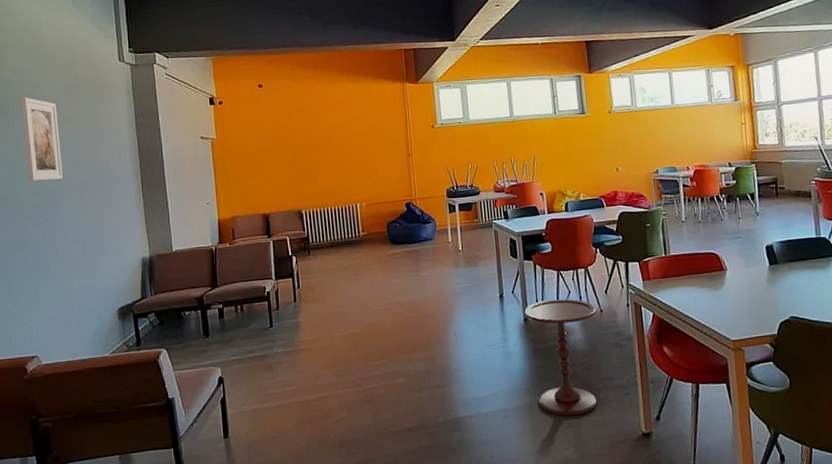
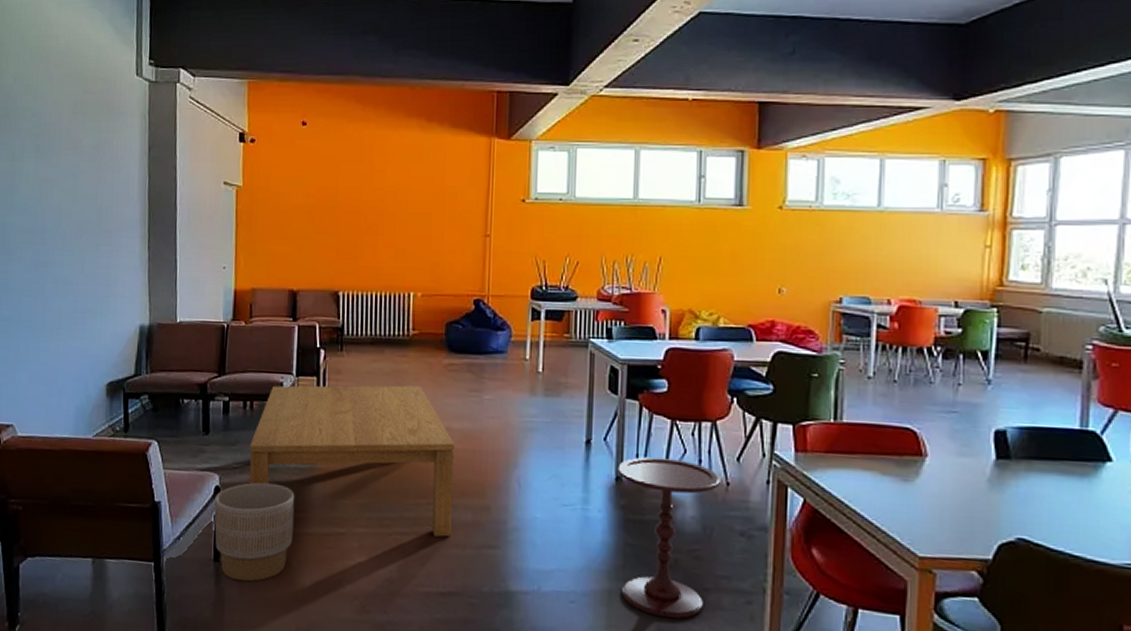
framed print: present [21,97,63,182] -> none [20,110,60,217]
planter: none [219,366,287,450] -> present [214,482,295,582]
coffee table: none [243,274,410,386] -> present [249,385,454,537]

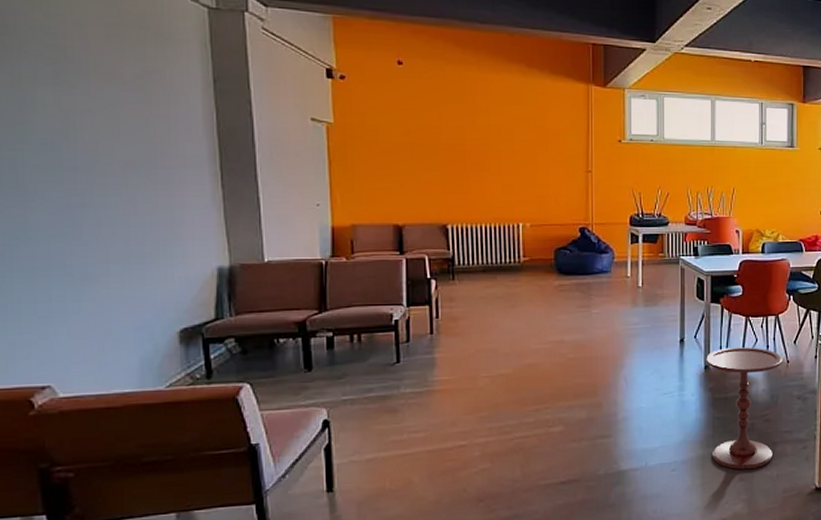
planter: present [214,482,295,582] -> none [323,409,413,506]
coffee table: present [249,385,454,537] -> none [359,307,568,435]

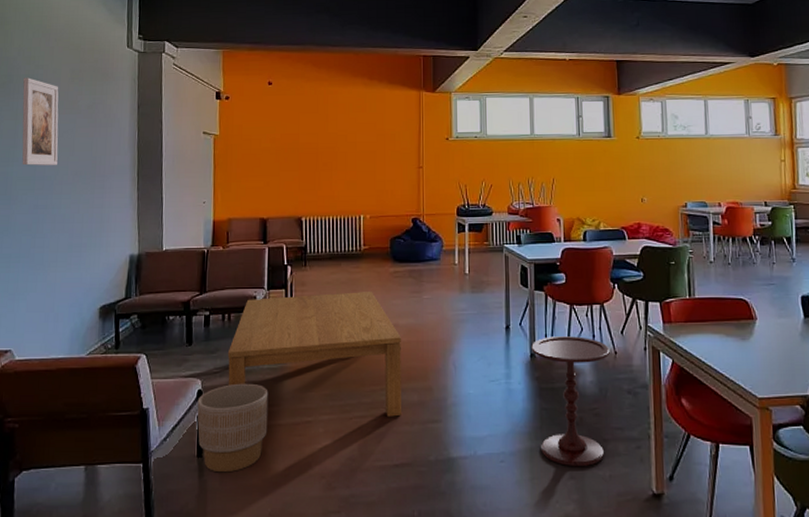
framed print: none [26,29,96,153] -> present [22,77,59,166]
planter: none [323,409,413,506] -> present [197,383,268,473]
coffee table: none [359,307,568,435] -> present [227,292,401,417]

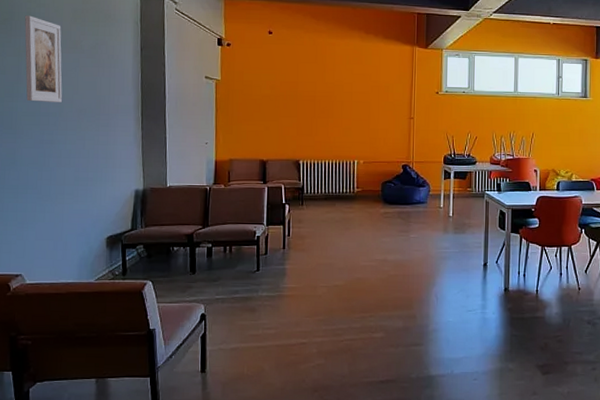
planter: present [197,383,268,473] -> none [200,308,267,386]
coffee table: present [227,292,401,417] -> none [229,230,389,340]
side table: present [531,336,610,467] -> none [506,273,574,385]

